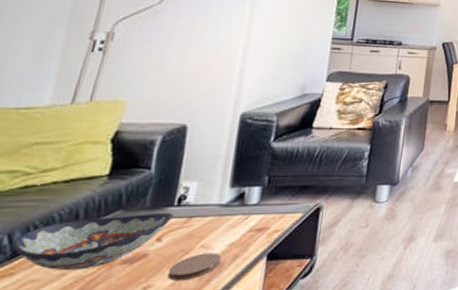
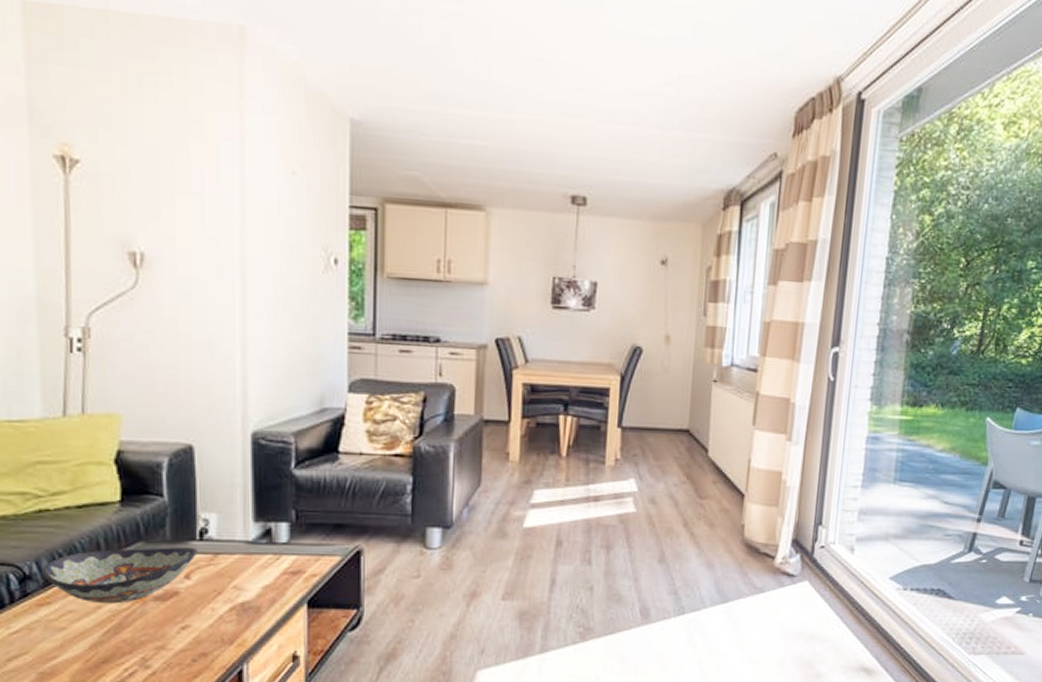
coaster: present [167,252,222,281] -> none [203,595,257,623]

